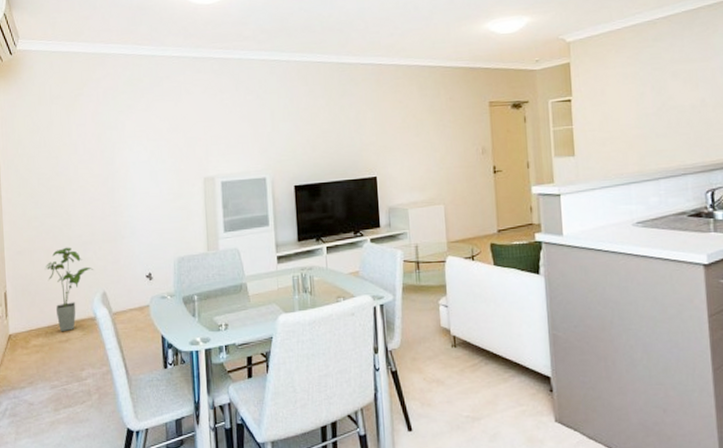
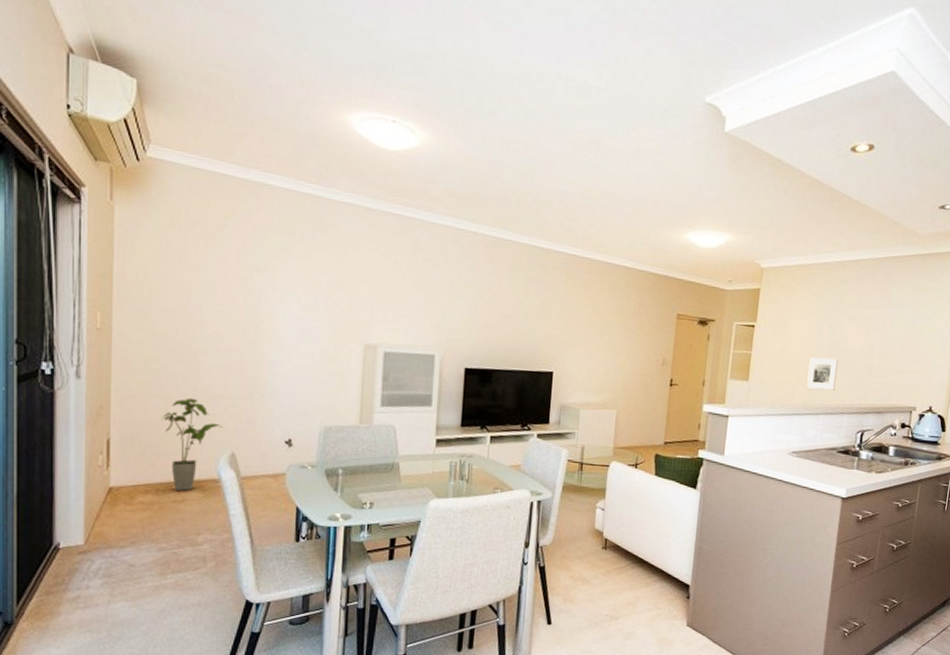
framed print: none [637,118,671,154] -> present [806,357,838,390]

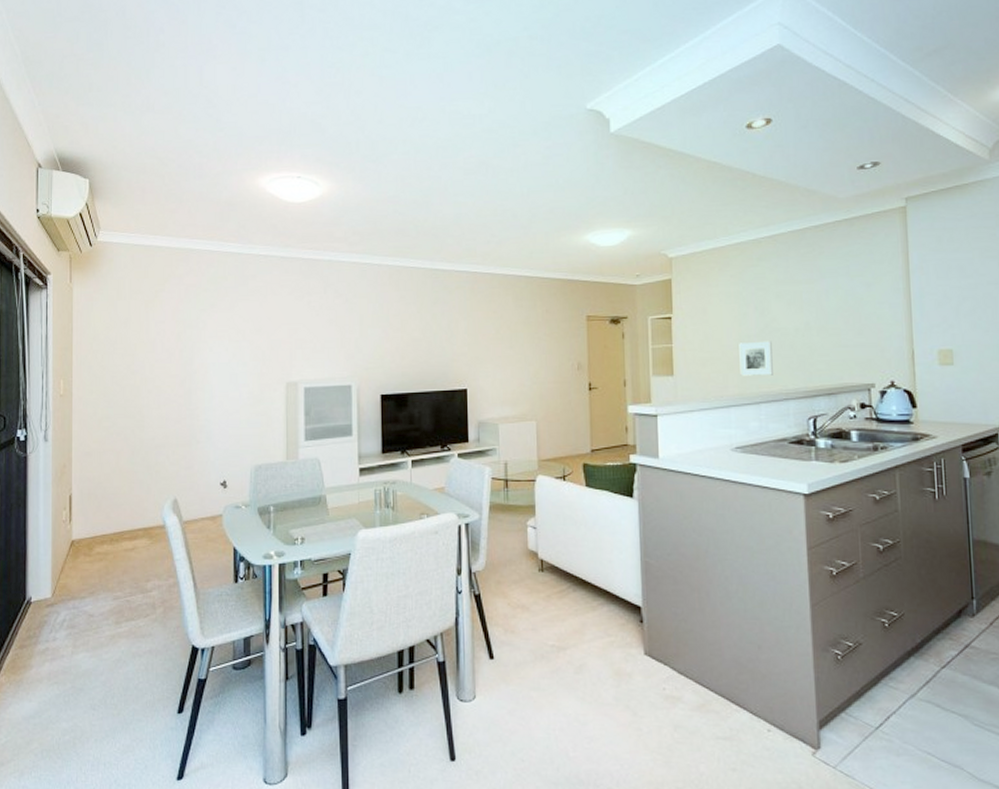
house plant: present [161,397,223,492] -> none [113,450,166,540]

